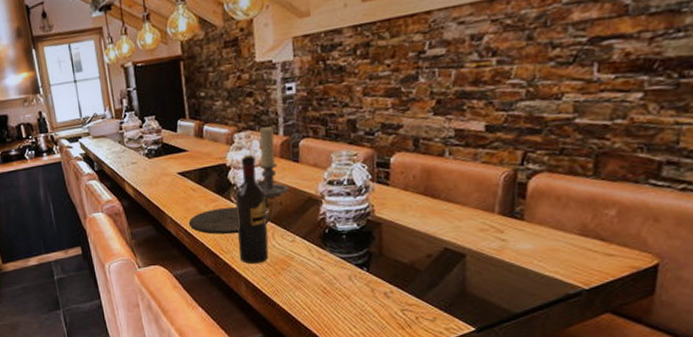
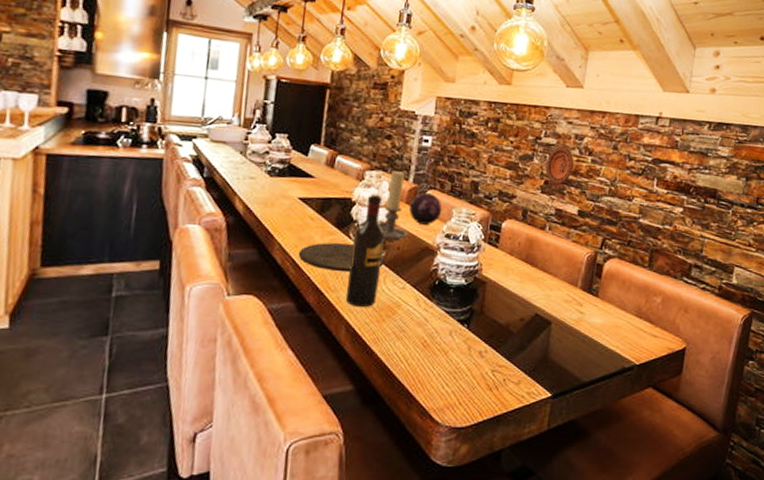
decorative orb: none [284,142,320,176] -> present [409,192,443,225]
decorative plate: none [435,53,473,103] -> present [545,145,574,185]

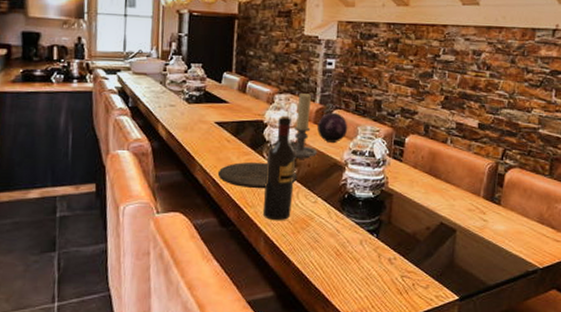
decorative plate: present [545,145,574,185] -> none [445,62,473,100]

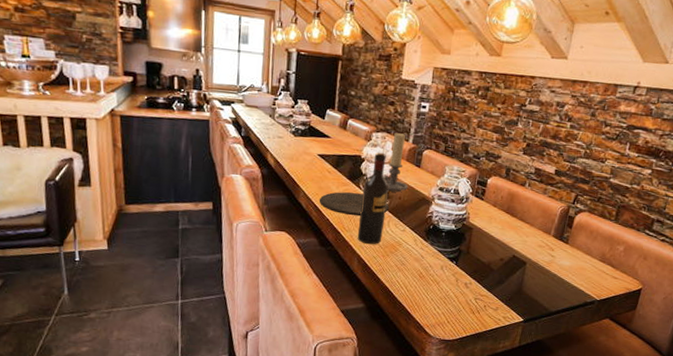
decorative orb: present [317,112,348,143] -> none [409,151,437,180]

